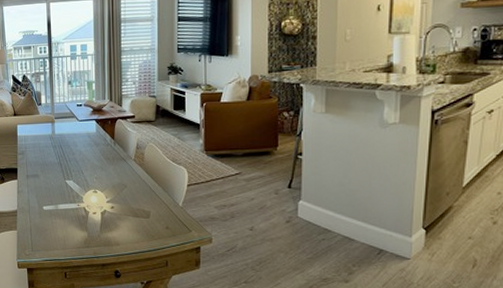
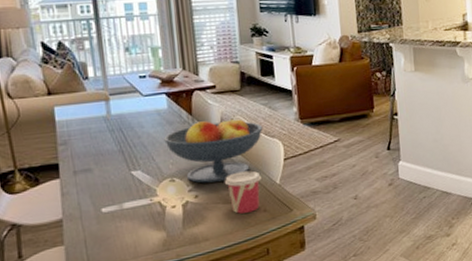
fruit bowl: none [91,145,172,197] -> present [164,118,263,183]
cup: none [135,191,166,227] -> present [224,170,261,214]

